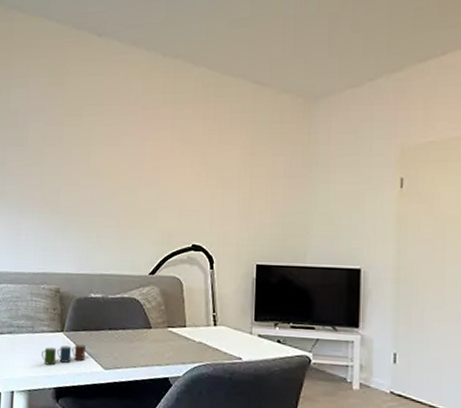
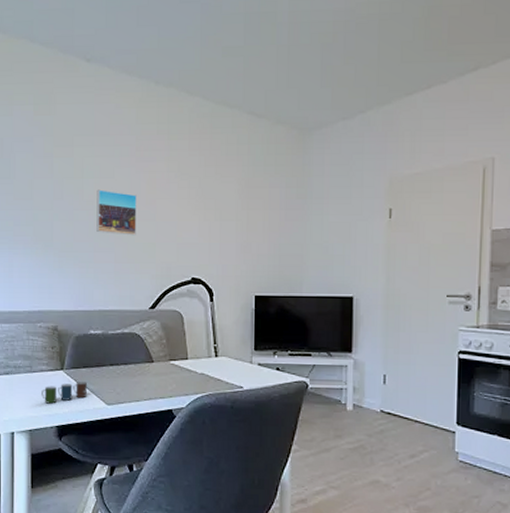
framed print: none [101,157,141,202] -> present [96,189,137,236]

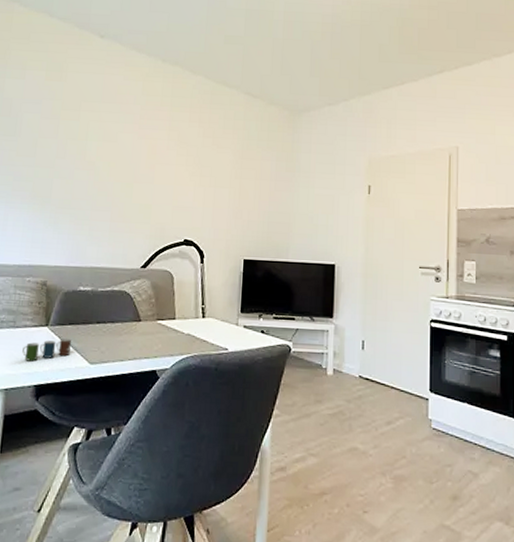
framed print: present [96,189,137,236] -> none [95,152,137,197]

